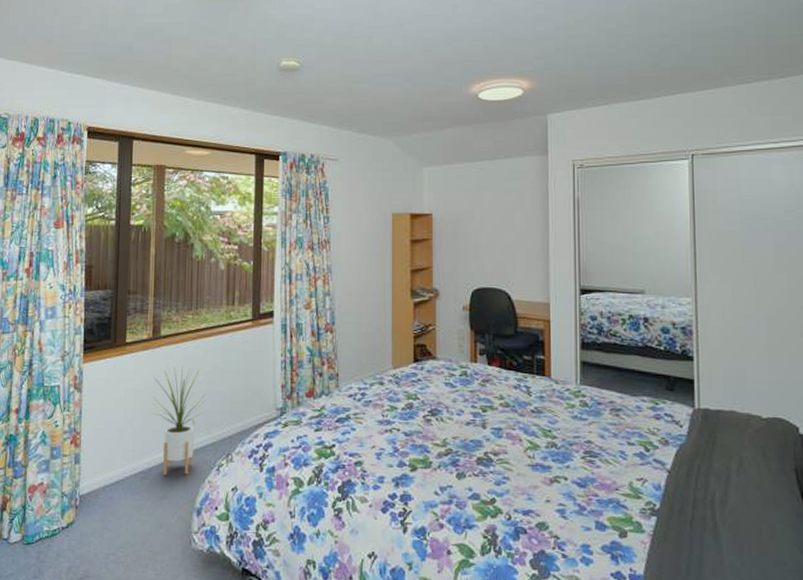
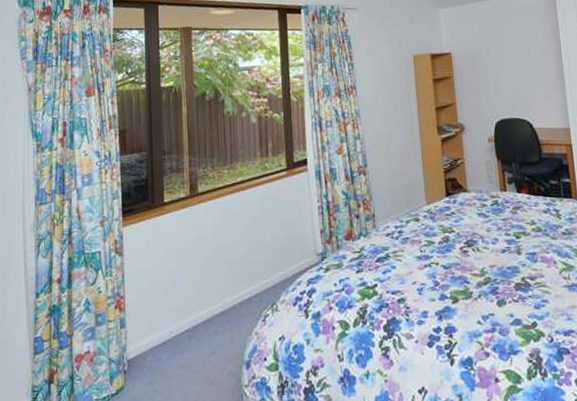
house plant: present [151,366,206,476] -> none [191,221,248,332]

